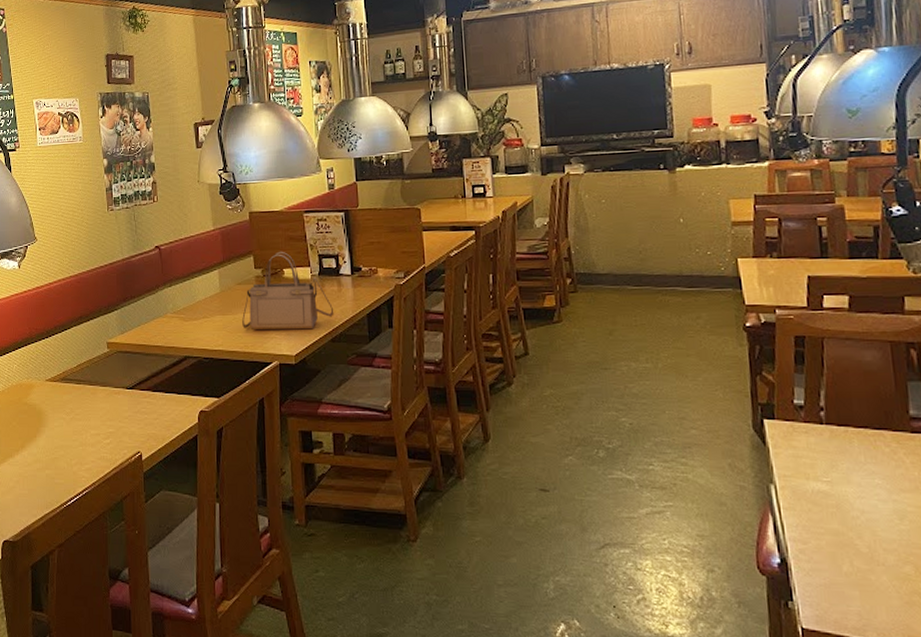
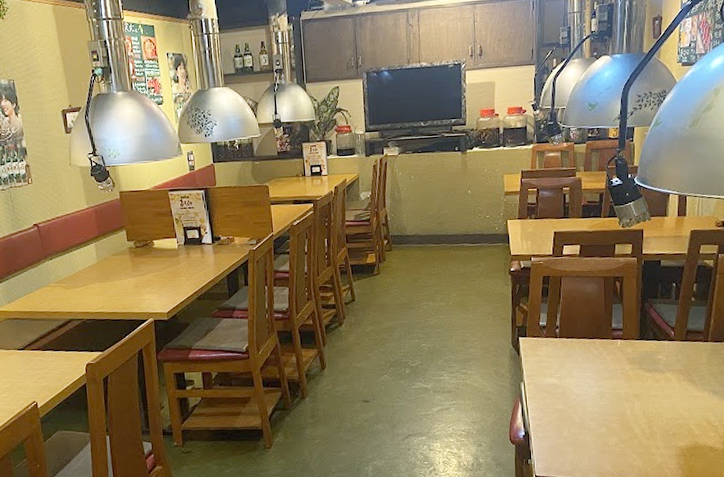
handbag: present [242,251,334,331] -> none [119,225,199,294]

